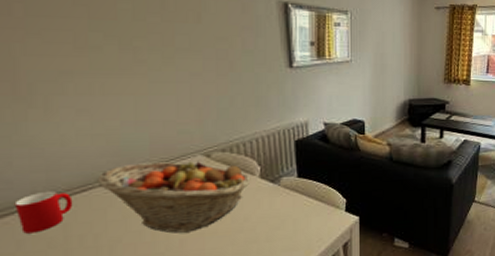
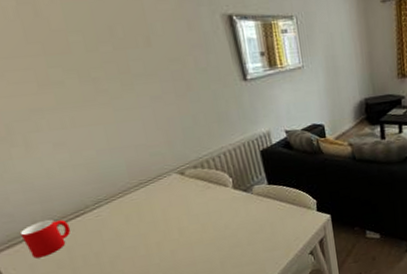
fruit basket: present [97,161,251,233] -> none [86,179,225,246]

